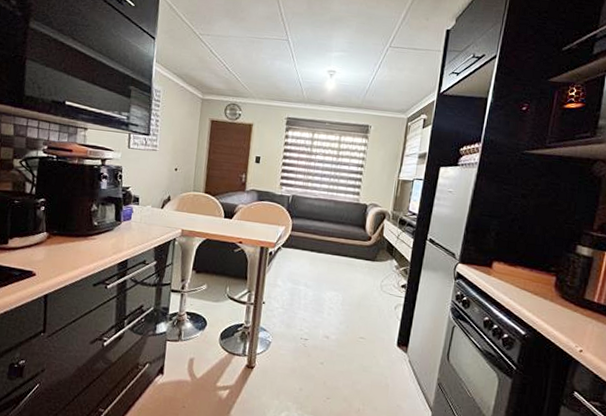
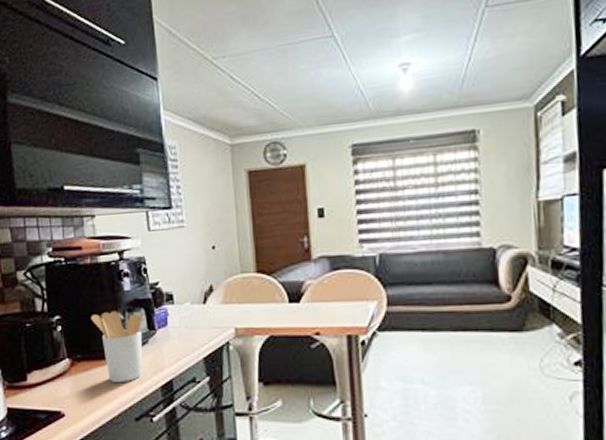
utensil holder: none [71,202,113,257] -> present [91,310,144,383]

